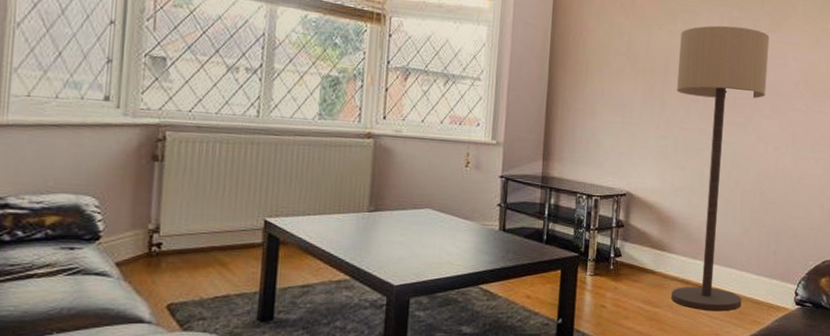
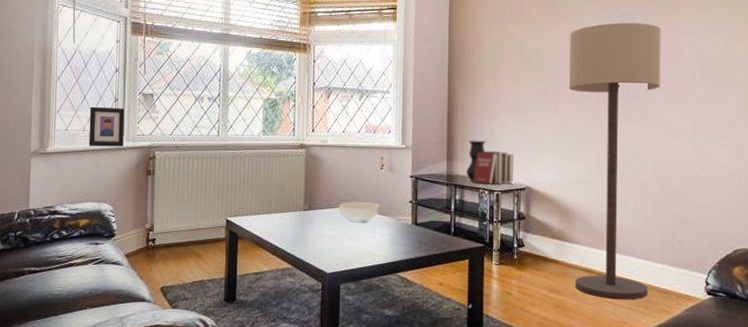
picture frame: none [63,66,122,123] -> present [88,106,125,147]
bowl: none [412,202,463,228] -> present [338,201,380,223]
vase: none [563,140,588,185] -> present [466,141,487,182]
books: none [569,151,615,189] -> present [472,150,513,184]

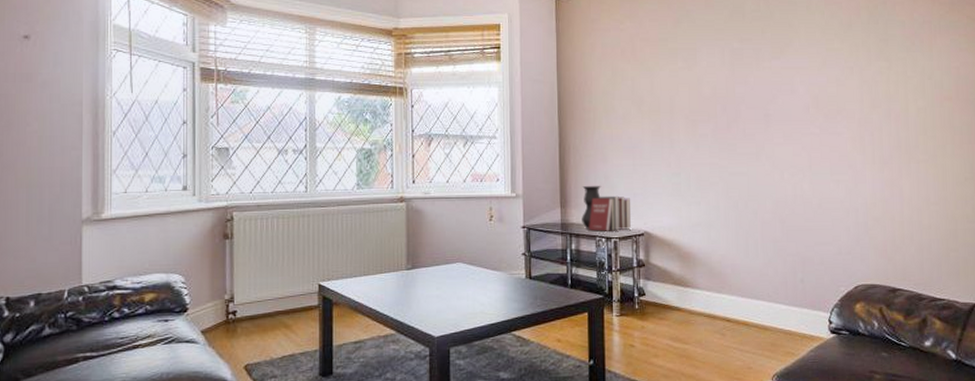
picture frame: present [88,106,125,147] -> none [153,164,195,210]
bowl: present [338,201,380,223] -> none [445,256,490,280]
floor lamp: present [568,22,661,300] -> none [682,58,776,345]

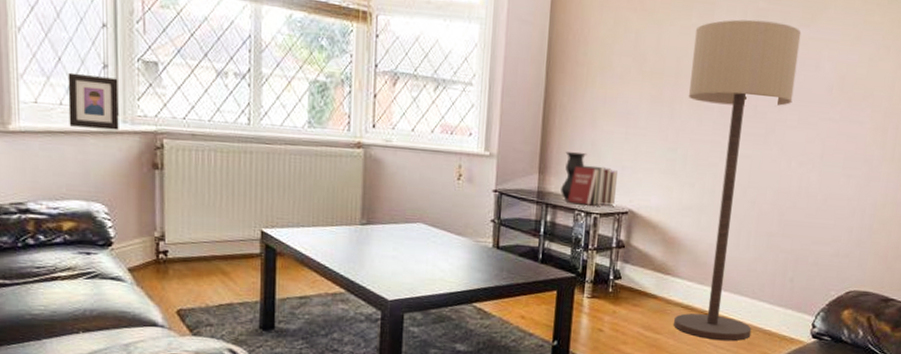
picture frame: none [153,164,195,210] -> present [68,72,119,131]
floor lamp: none [682,58,776,345] -> present [674,19,802,341]

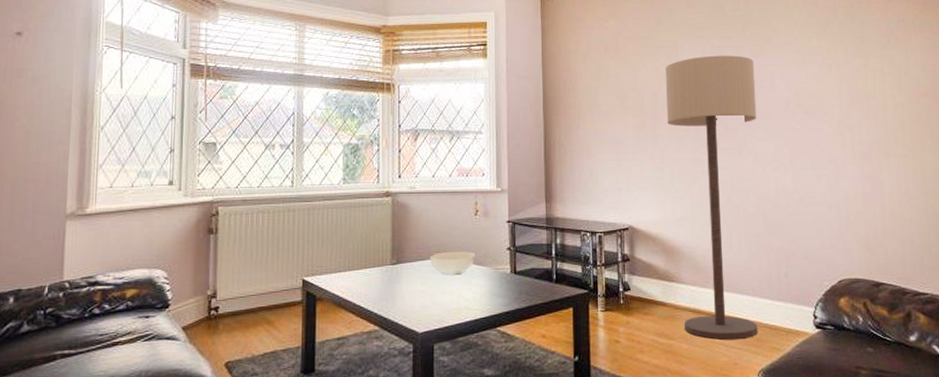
picture frame: present [68,72,119,131] -> none [138,159,182,204]
bowl: none [404,217,455,244] -> present [430,251,475,275]
vase: present [561,152,587,201] -> none [566,181,586,224]
books: present [567,165,617,206] -> none [573,190,615,226]

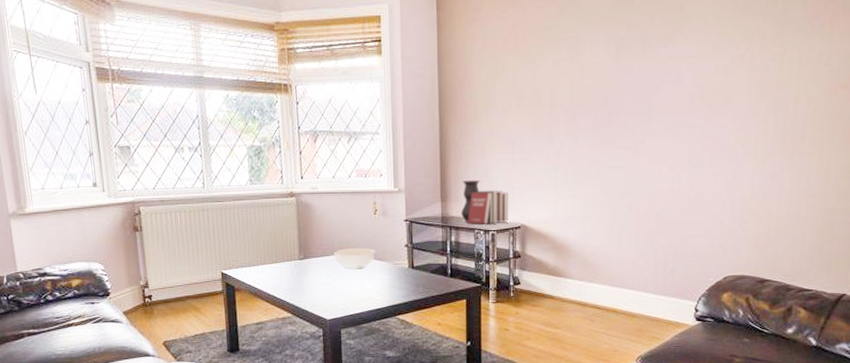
vase: none [566,181,586,224] -> present [461,181,481,222]
books: none [573,190,615,226] -> present [467,190,508,225]
floor lamp: present [665,55,758,340] -> none [563,46,661,330]

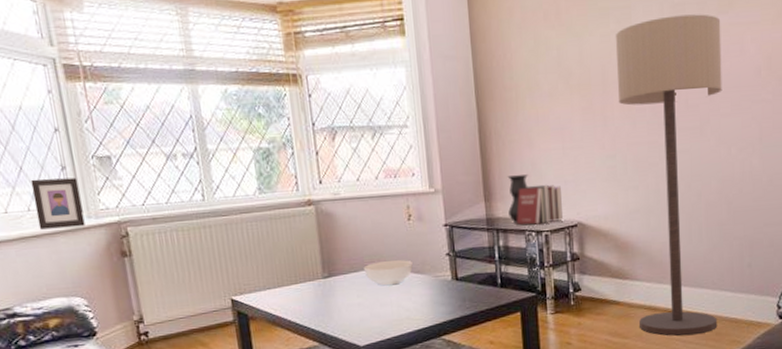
picture frame: none [64,162,106,205] -> present [30,177,85,230]
floor lamp: none [563,46,661,330] -> present [615,14,722,336]

